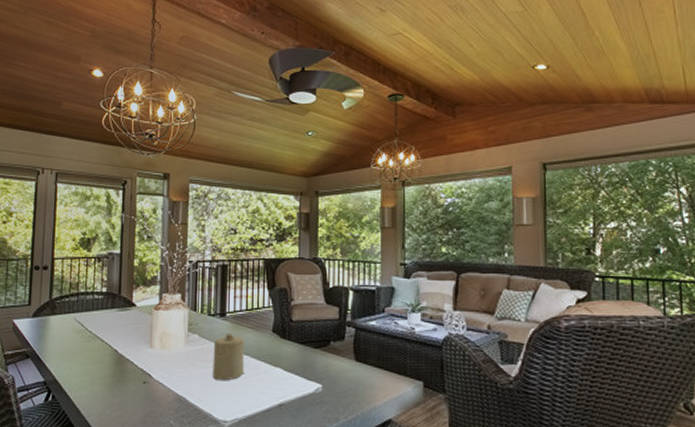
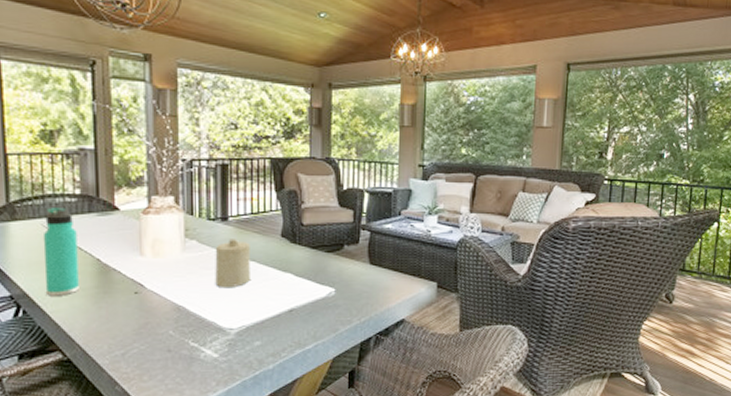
thermos bottle: none [71,303,101,383] -> present [42,206,79,296]

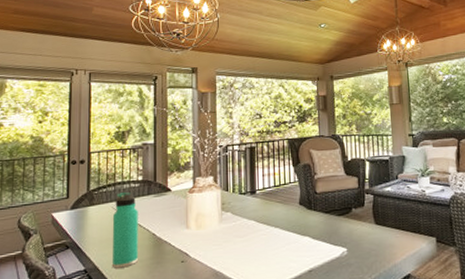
candle: present [215,239,252,287] -> none [246,209,276,253]

